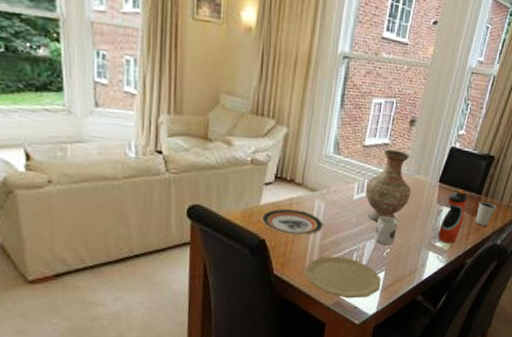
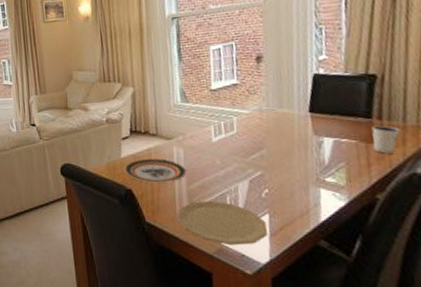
vase: present [365,149,412,222] -> none [223,88,278,162]
mug: present [374,215,398,246] -> none [245,154,272,186]
water bottle: present [438,189,468,244] -> none [325,116,357,178]

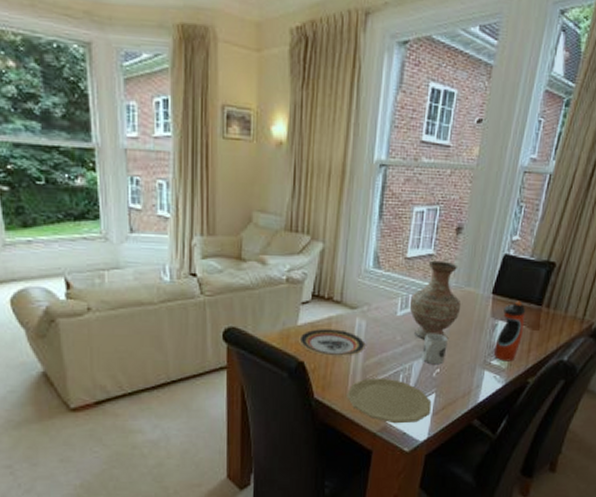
vase: none [223,88,278,162] -> present [410,260,462,340]
mug: none [245,154,272,186] -> present [422,333,448,365]
water bottle: none [325,116,357,178] -> present [494,301,526,362]
dixie cup: present [371,125,400,154] -> none [536,313,561,341]

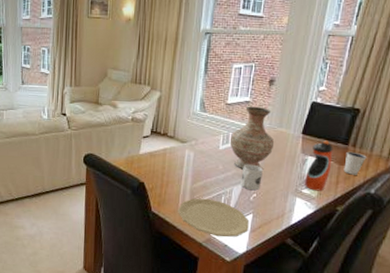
plate: present [299,329,366,357] -> none [140,157,193,180]
dixie cup: none [536,313,561,341] -> present [343,151,367,175]

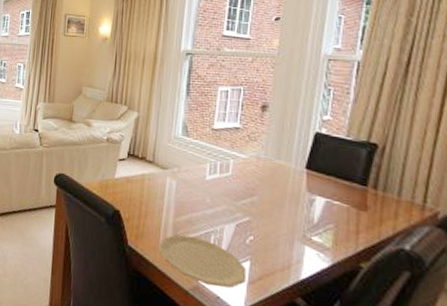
vase: present [230,106,275,170] -> none [219,132,273,206]
mug: present [240,164,263,191] -> none [233,199,260,233]
water bottle: present [305,140,333,191] -> none [315,178,348,241]
dixie cup: present [343,151,367,175] -> none [364,194,394,225]

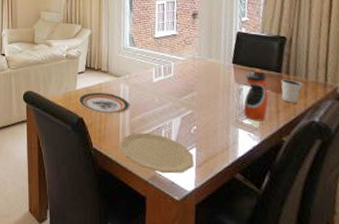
plate: none [116,183,176,211] -> present [78,92,130,114]
water bottle: none [315,178,348,241] -> present [243,69,269,121]
dixie cup: none [364,194,394,225] -> present [281,79,303,103]

